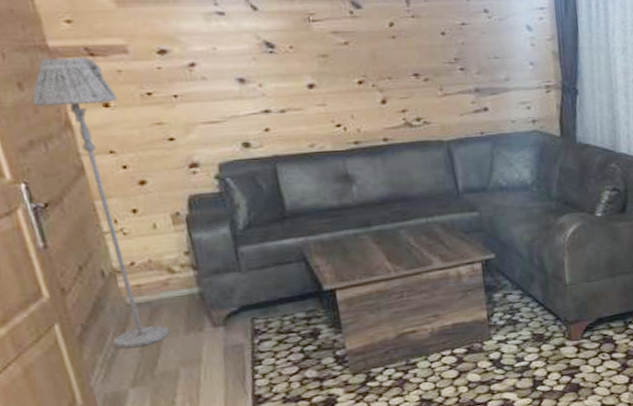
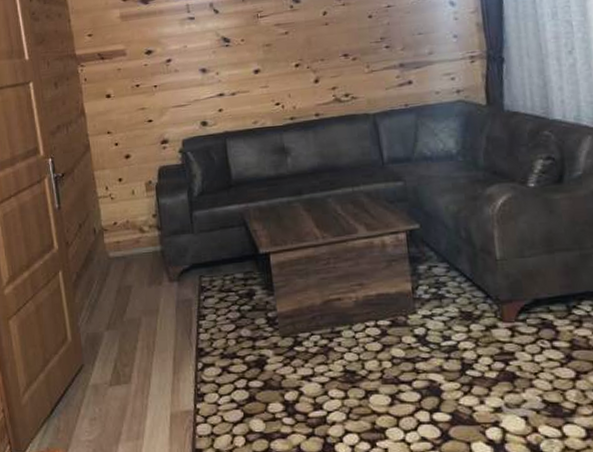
floor lamp: present [32,57,170,349] -> none [62,60,137,296]

